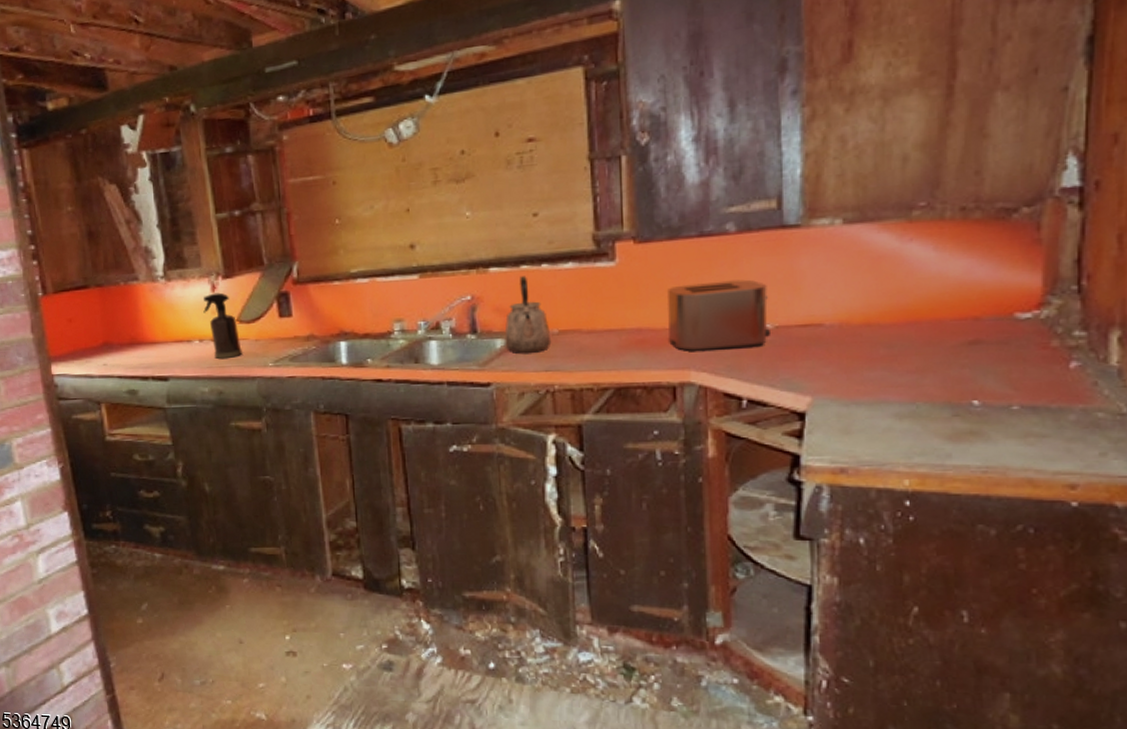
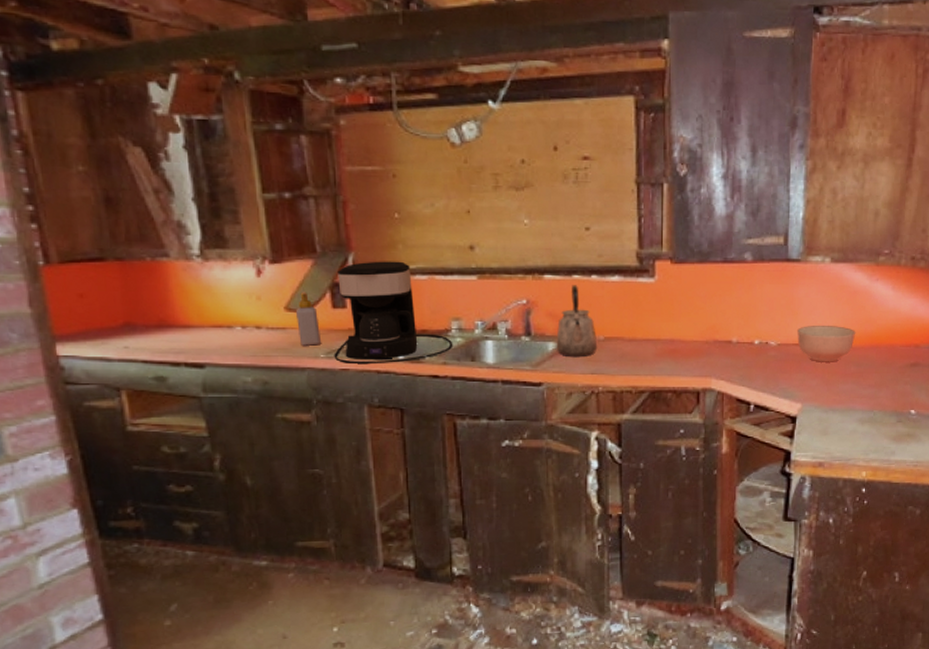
spray bottle: present [203,292,242,360] -> none [247,277,291,348]
soap bottle: none [246,303,270,355] -> present [295,292,322,346]
coffee maker: none [281,266,396,372] -> present [334,261,453,365]
toaster: present [667,279,770,352] -> none [696,302,774,363]
bowl: none [799,300,884,346] -> present [796,326,856,362]

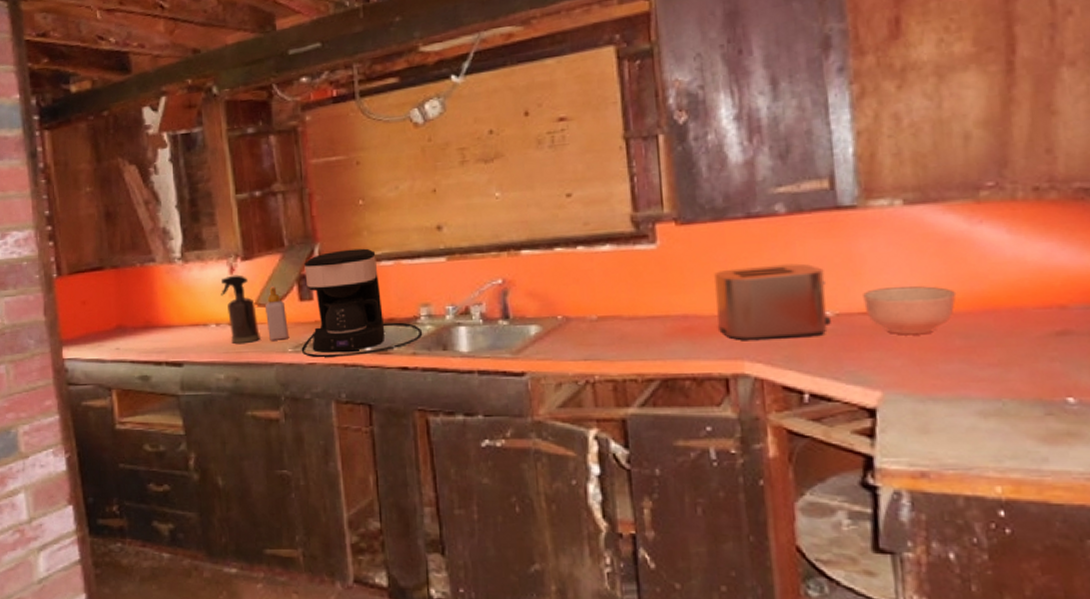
spray bottle: none [247,277,291,348] -> present [221,274,260,345]
kettle: present [556,285,598,356] -> none [539,259,590,341]
toaster: none [696,302,774,363] -> present [714,263,831,341]

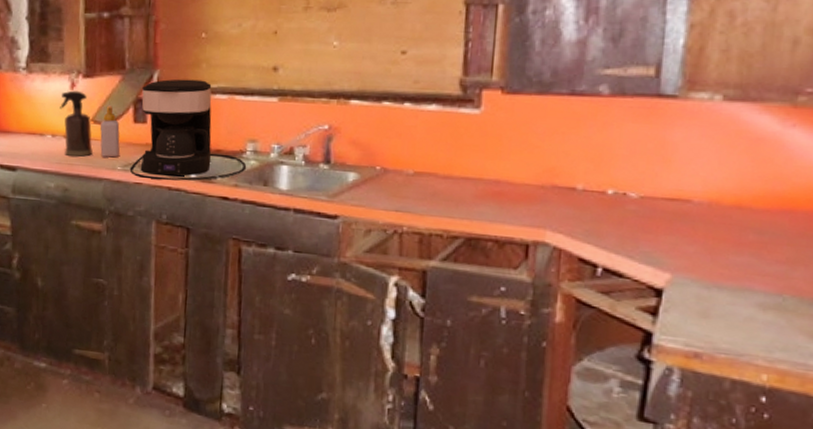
toaster: present [714,263,831,341] -> none [527,142,636,215]
bowl: present [861,286,957,336] -> none [668,177,759,226]

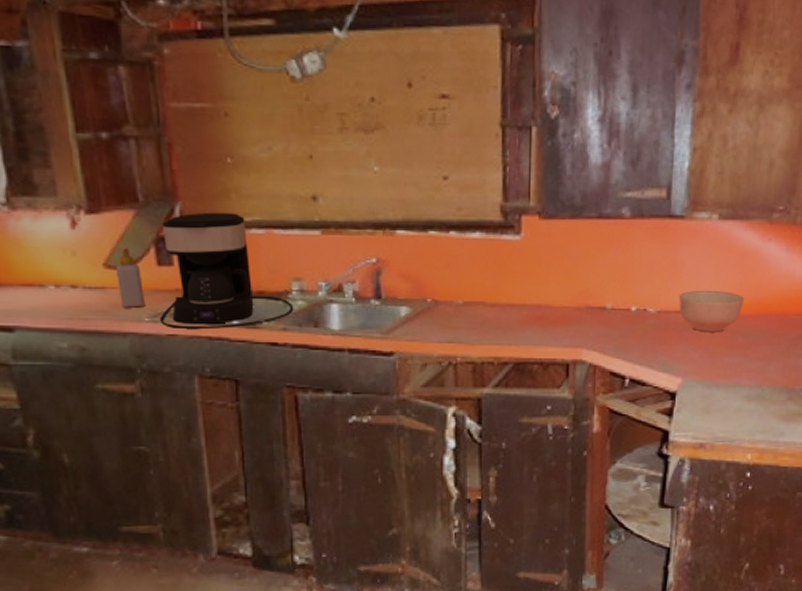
spray bottle: present [60,90,93,158] -> none [60,229,111,310]
bowl: none [668,177,759,226] -> present [678,291,745,332]

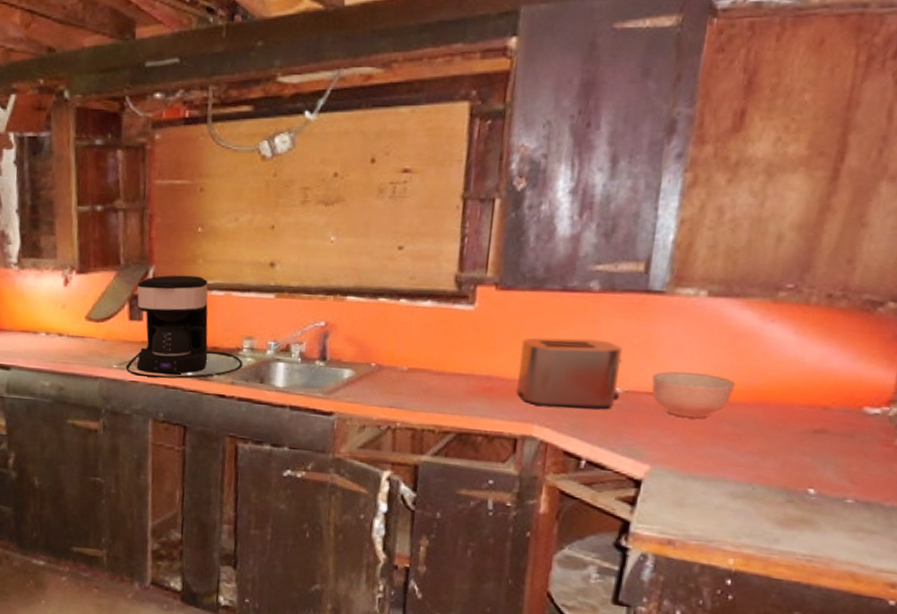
soap bottle: present [115,246,146,308] -> none [95,302,116,356]
toaster: none [566,264,653,331] -> present [517,337,623,409]

